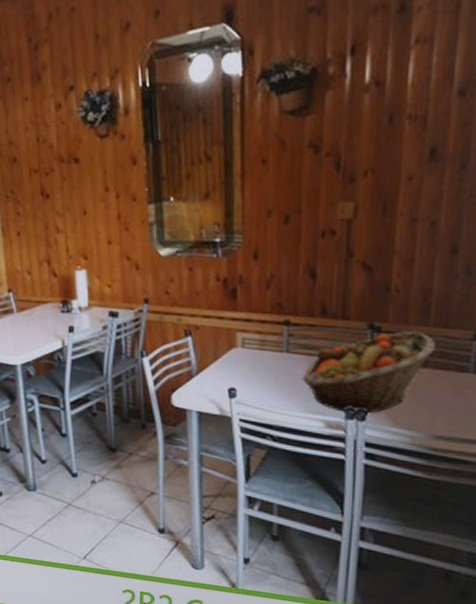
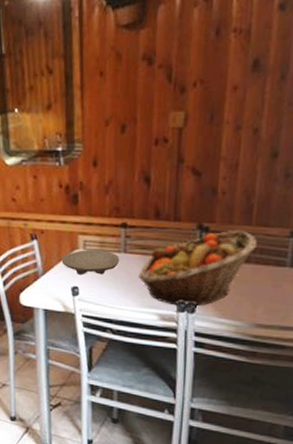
bowl: none [217,347,282,376] -> present [61,249,120,275]

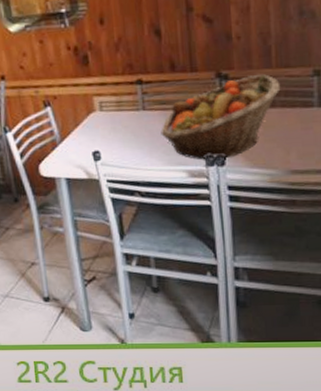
bowl: present [61,249,120,275] -> none [78,109,140,139]

